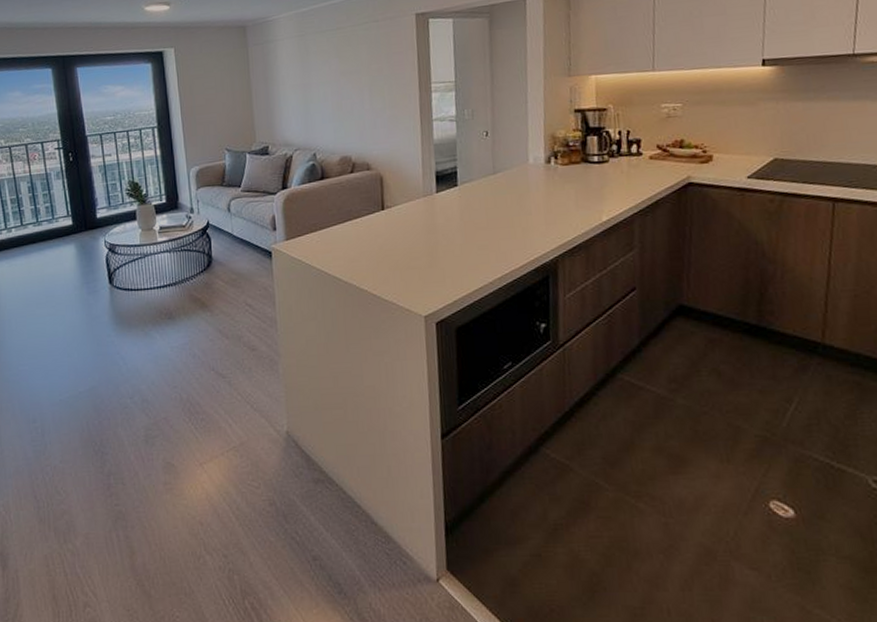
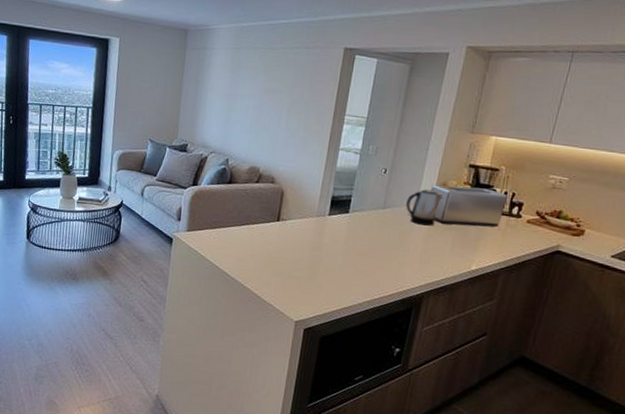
kettle: none [516,144,554,184] -> present [406,189,443,226]
toaster: none [539,131,623,178] -> present [431,185,507,227]

